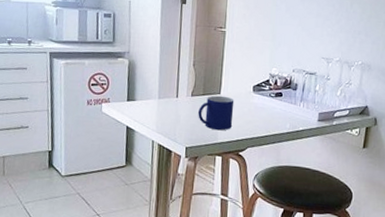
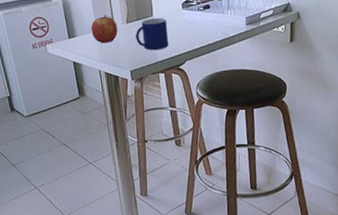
apple: none [152,83,181,113] -> present [91,15,118,44]

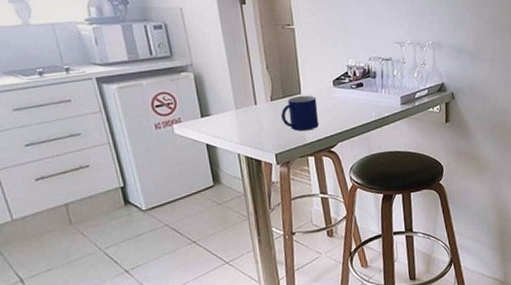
apple: present [91,15,118,44] -> none [228,91,261,123]

